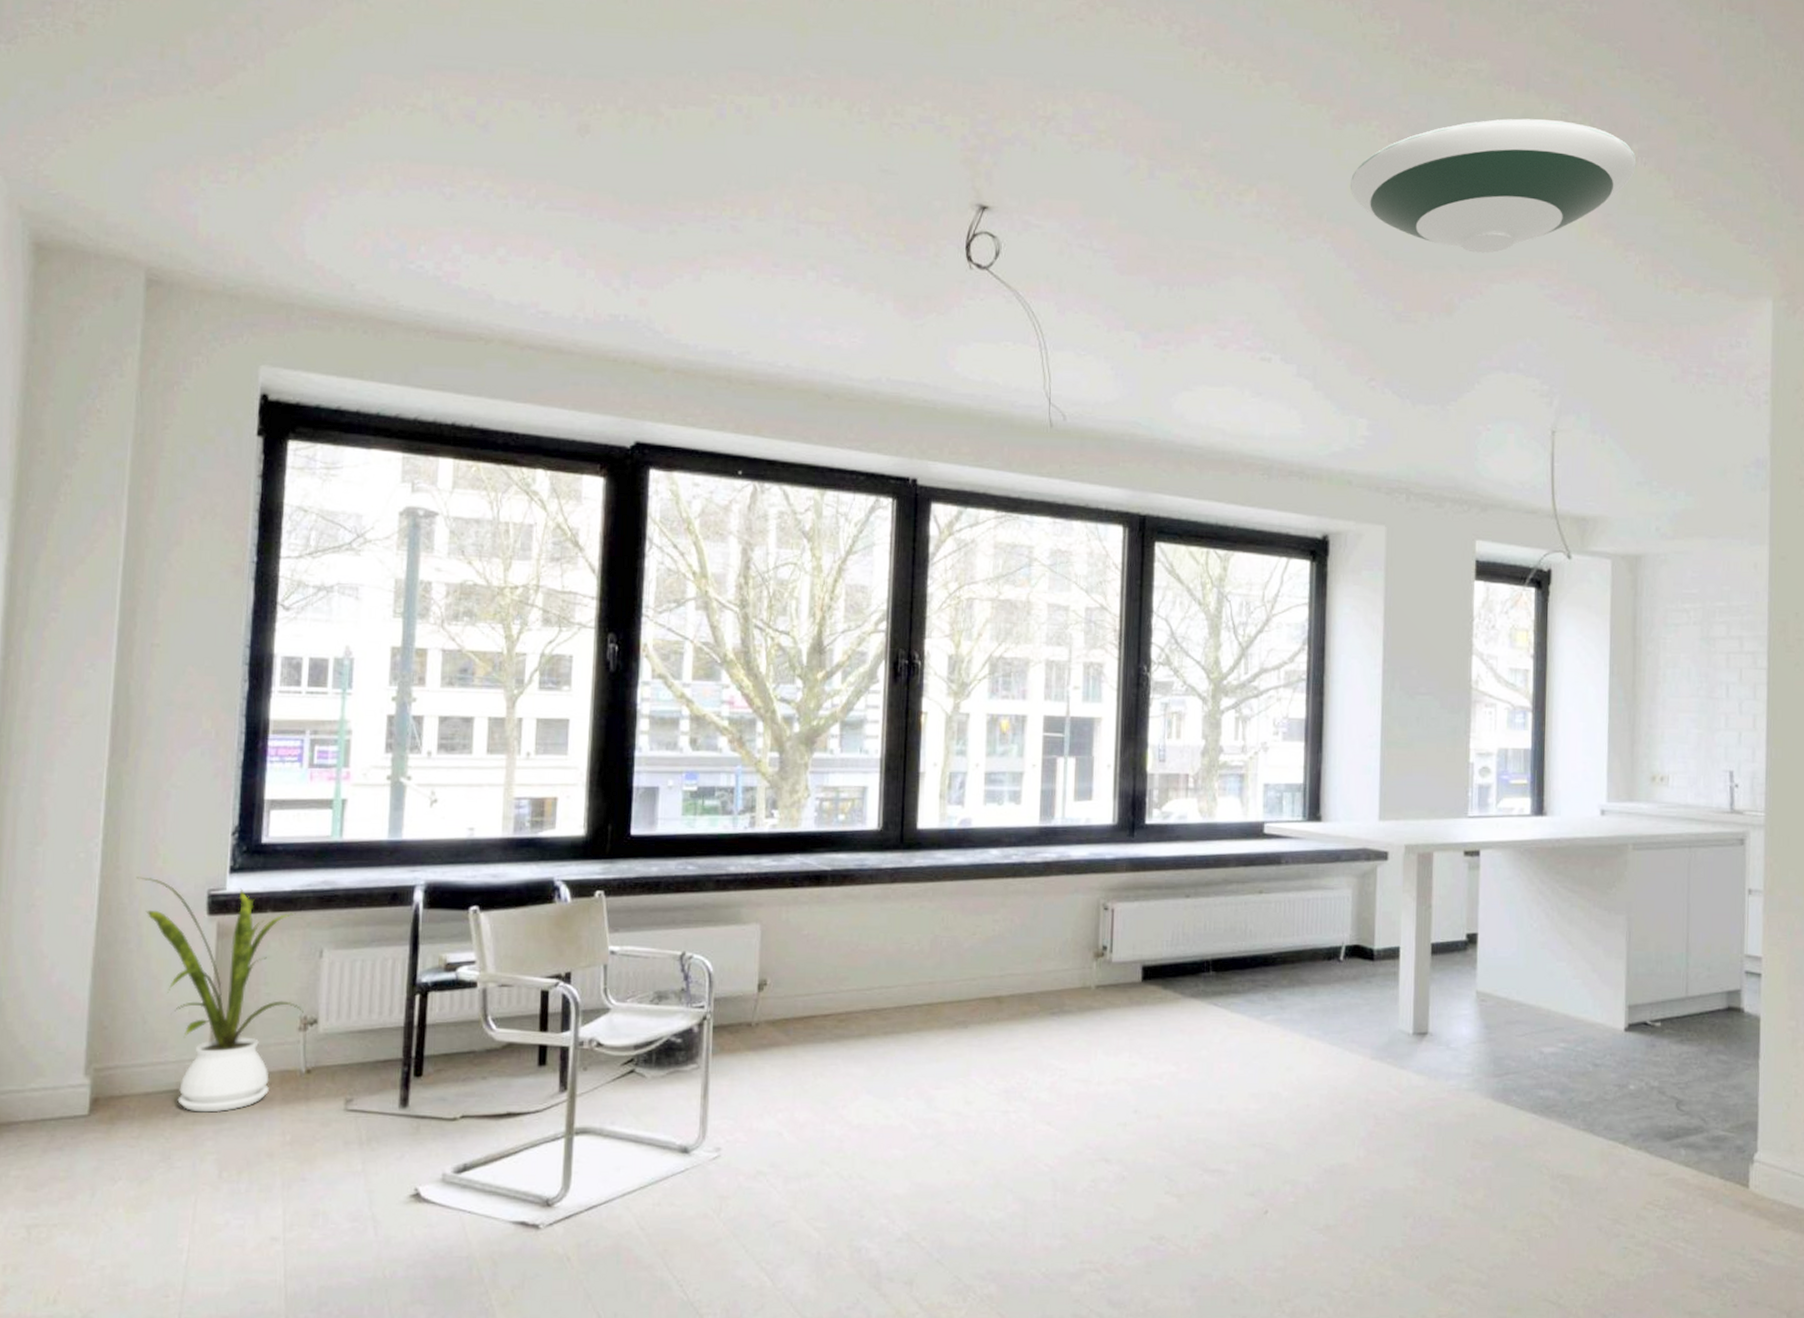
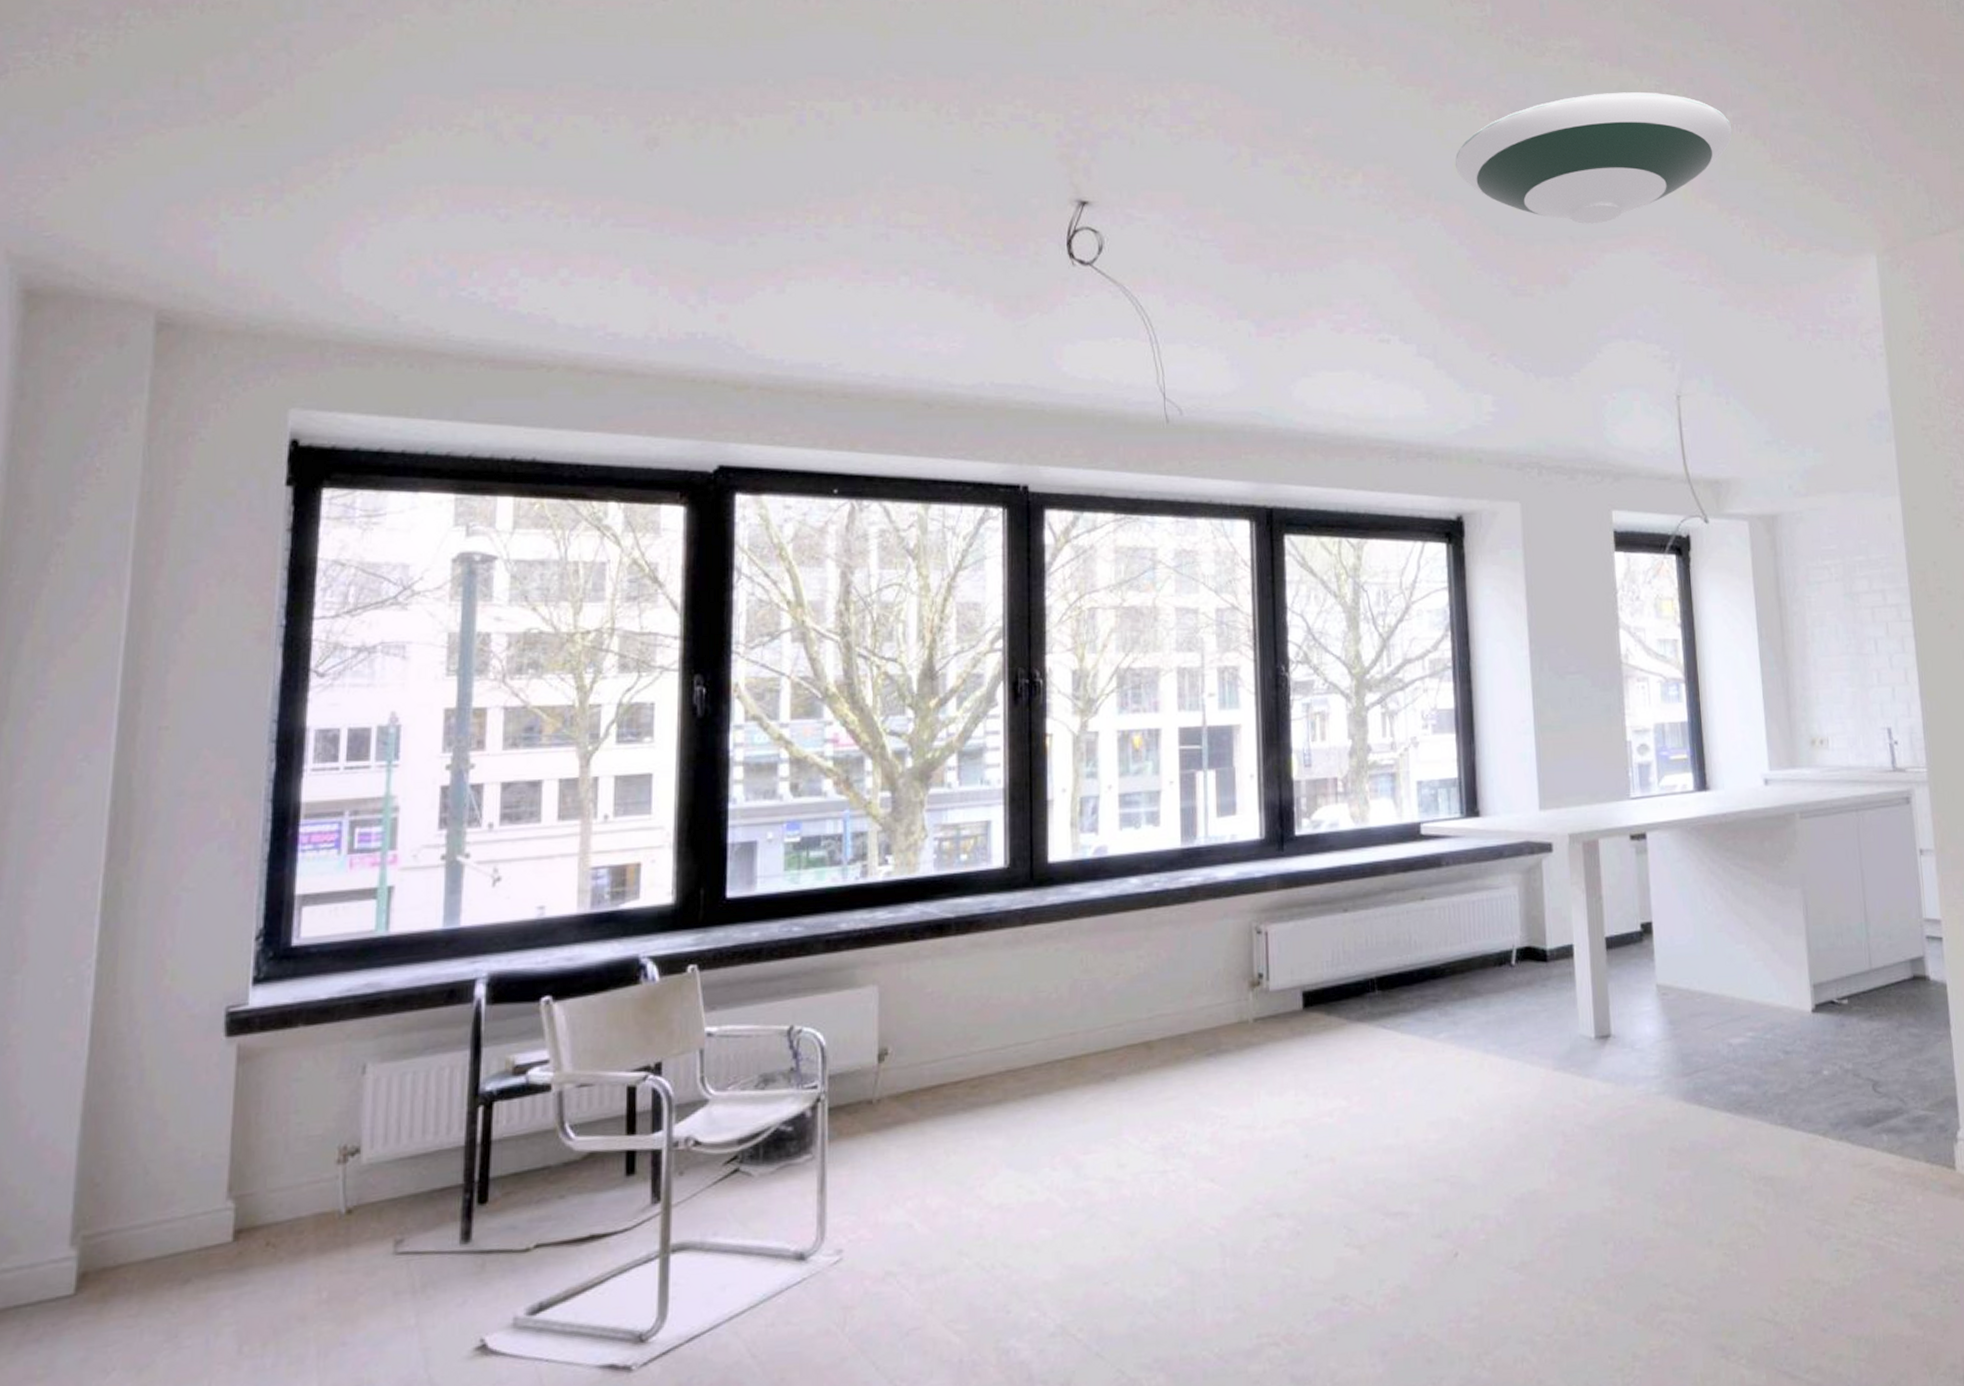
house plant: present [136,876,304,1113] -> none [137,999,343,1276]

